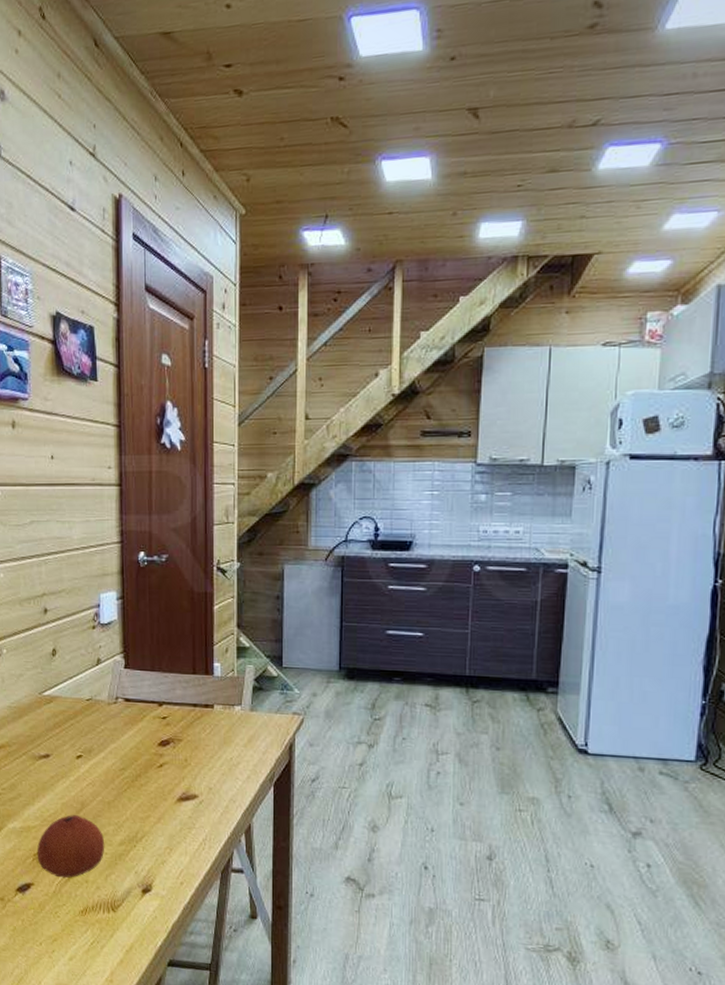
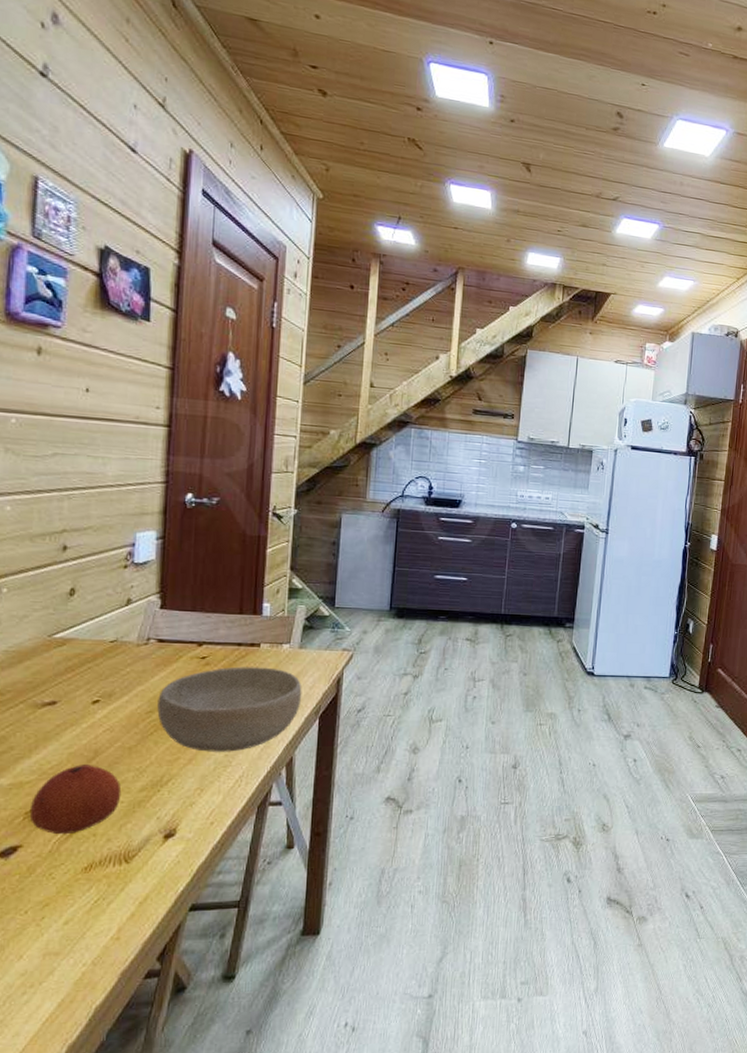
bowl: none [128,728,256,814] -> present [157,667,302,752]

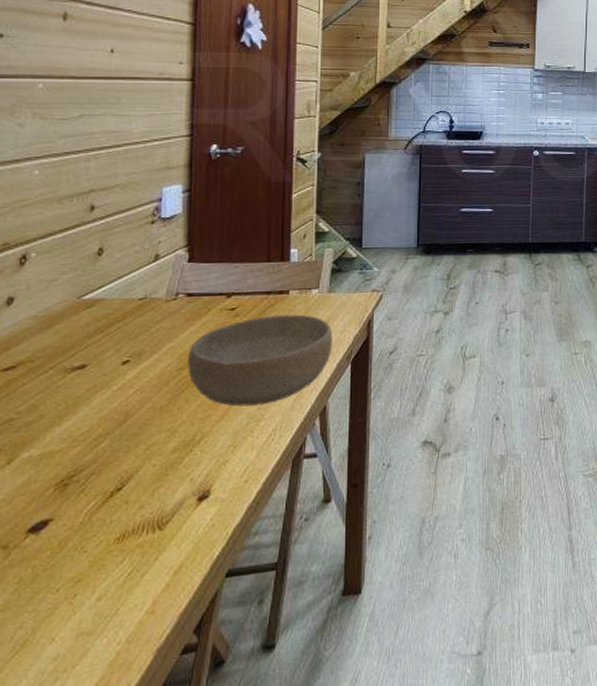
fruit: present [29,763,122,835] -> none [60,427,154,505]

